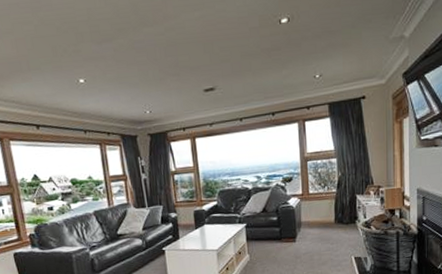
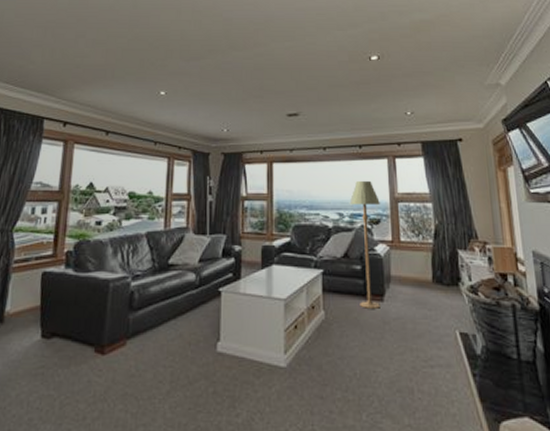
floor lamp: none [265,144,293,249] -> present [349,180,380,309]

